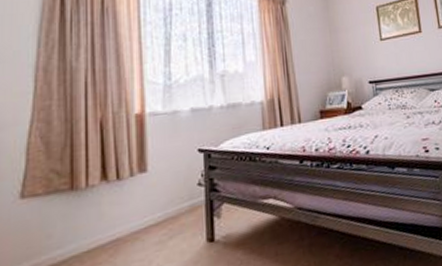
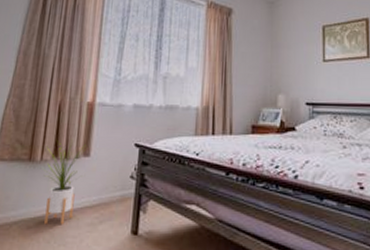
house plant: none [90,156,142,255] -> present [42,138,87,225]

